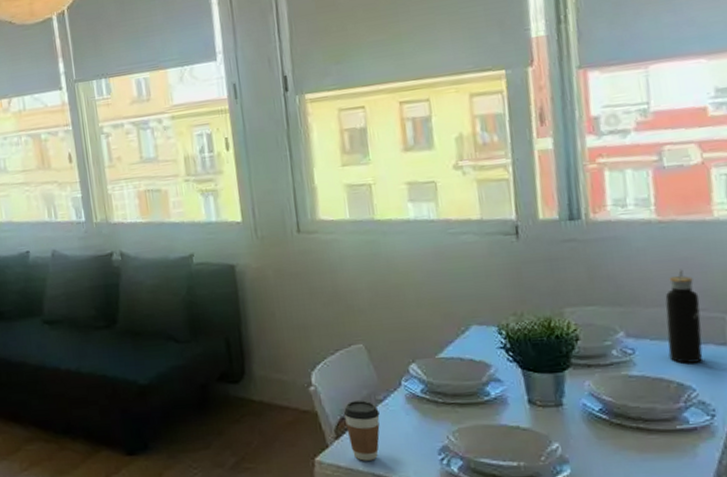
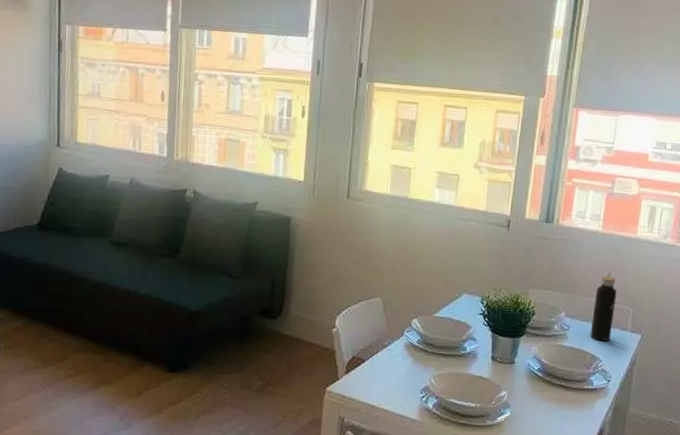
coffee cup: present [343,400,380,461] -> none [355,344,383,394]

